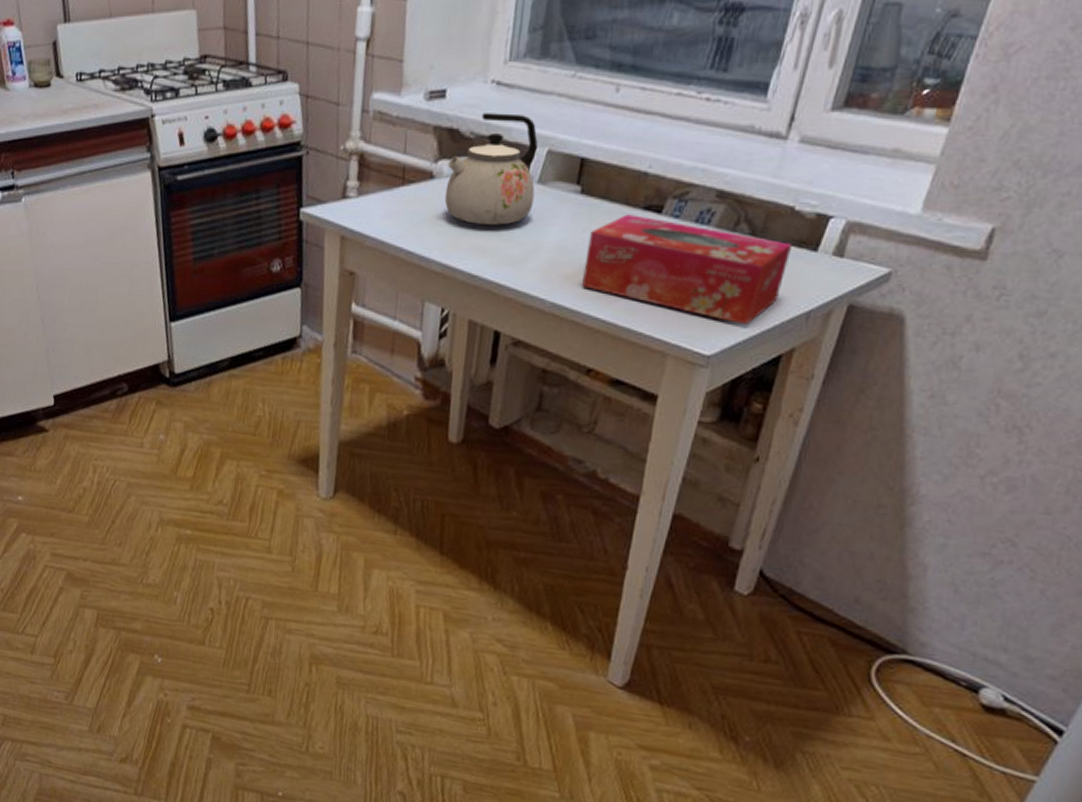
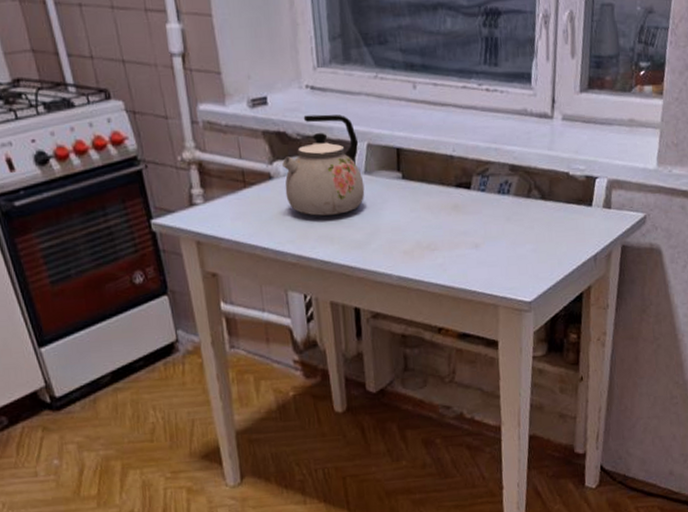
tissue box: present [582,214,793,326] -> none [416,192,574,273]

